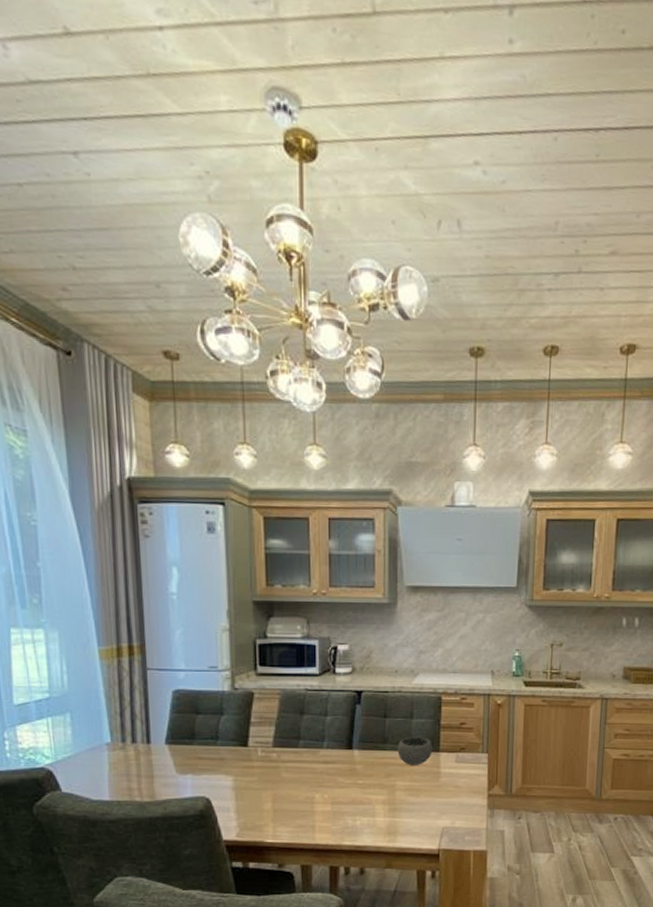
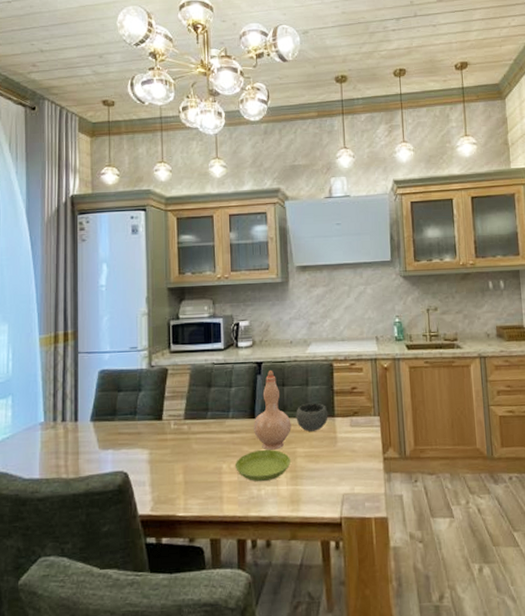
saucer: none [328,782,389,813] -> present [234,450,291,482]
vase: none [351,699,392,782] -> present [254,369,292,450]

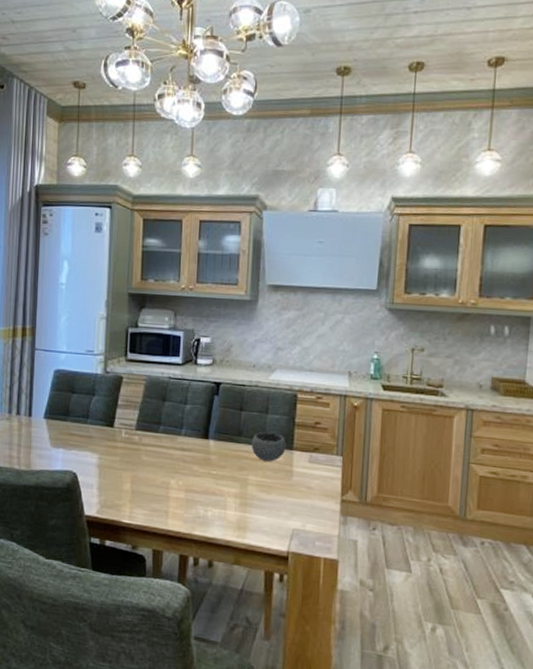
saucer: present [234,450,291,482] -> none [183,471,241,504]
vase: present [254,369,292,450] -> none [206,391,246,474]

